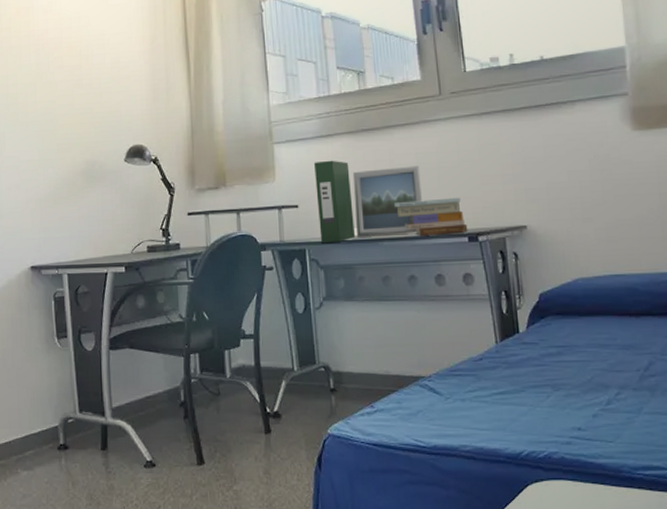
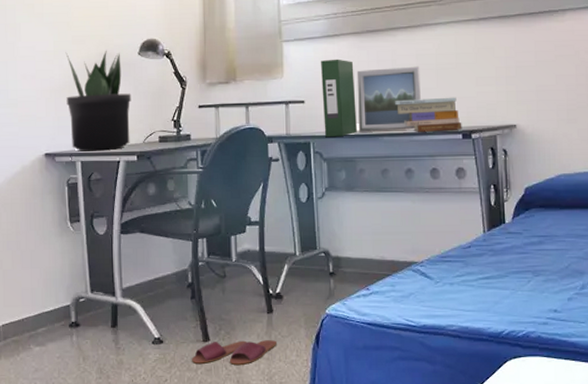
planter: none [50,157,118,264] -> present [65,50,132,151]
slippers: none [186,463,276,490] -> present [192,340,277,365]

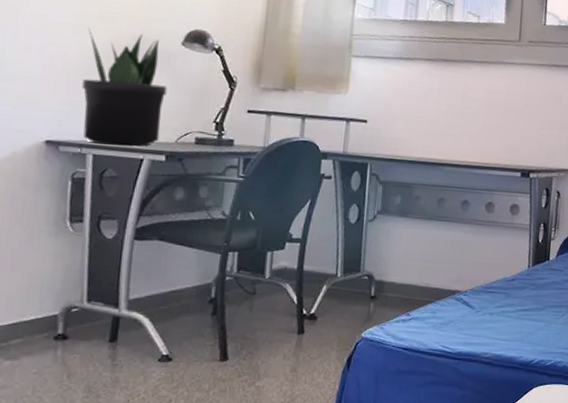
slippers: present [192,340,277,365] -> none [204,361,304,386]
binder: present [321,59,357,138] -> none [384,82,424,161]
picture frame: present [356,66,421,132] -> none [421,97,490,163]
books: present [395,97,462,132] -> none [460,132,523,168]

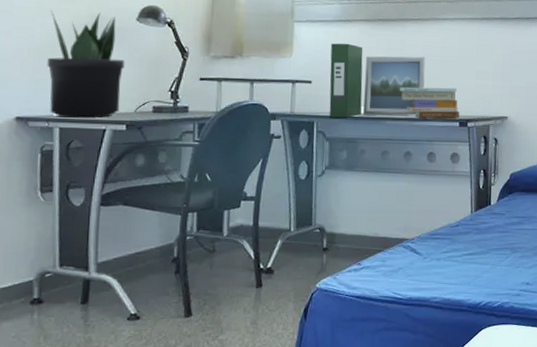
binder: none [384,82,424,161] -> present [329,43,363,118]
picture frame: none [421,97,490,163] -> present [363,56,426,116]
books: none [460,132,523,168] -> present [400,87,460,119]

